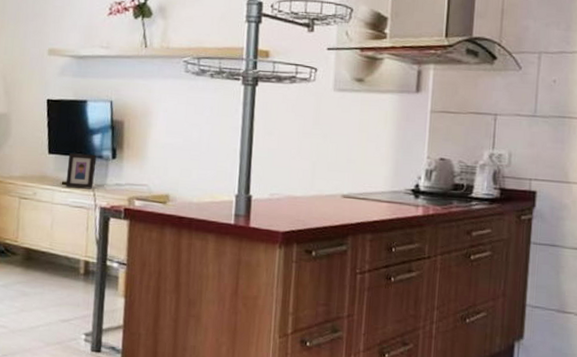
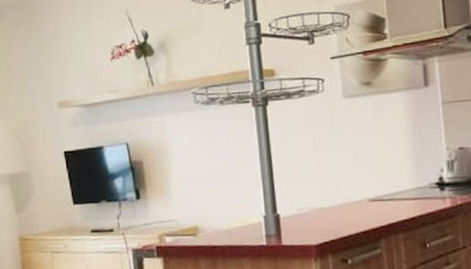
picture frame: present [65,153,96,189] -> none [93,198,122,235]

